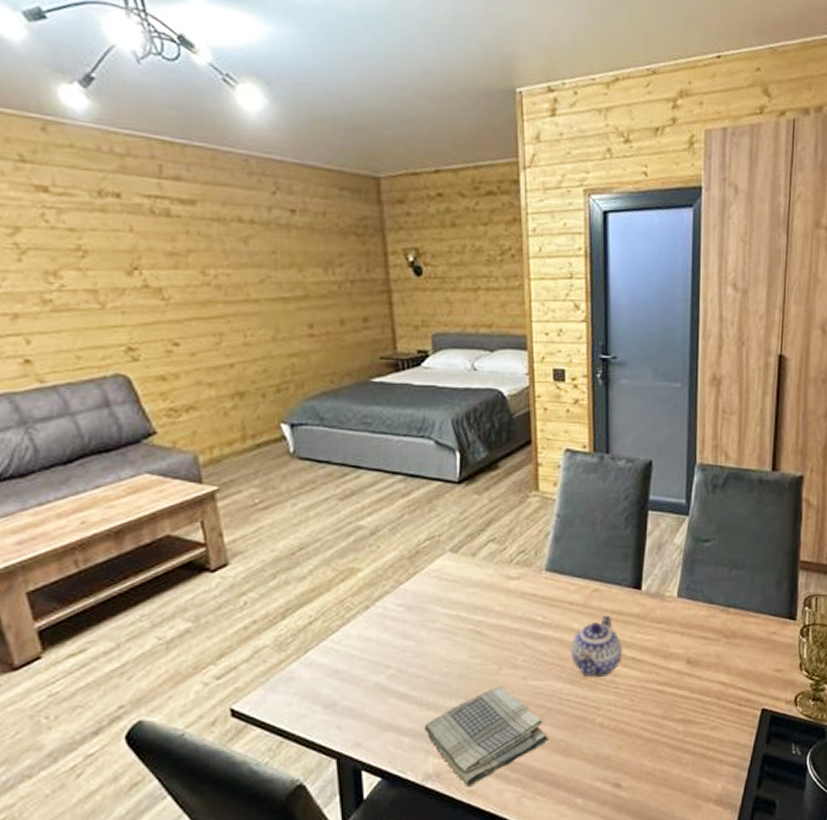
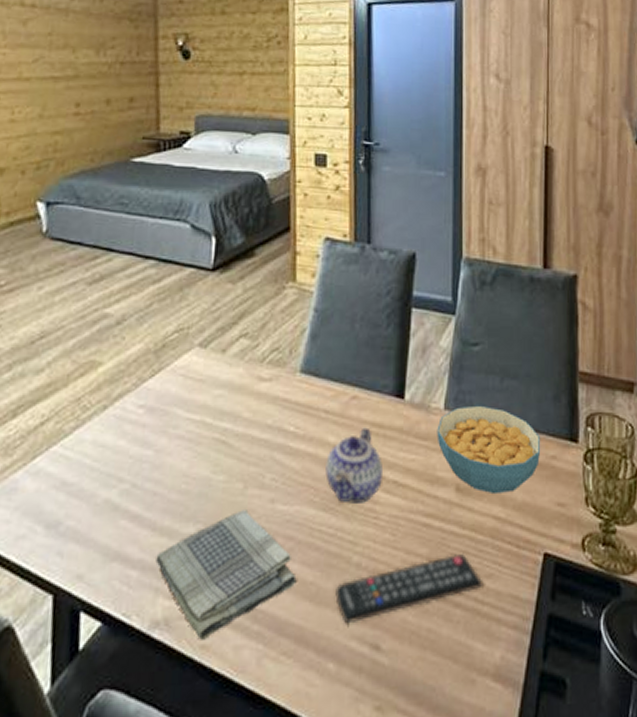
remote control: none [582,711,709,770] -> present [335,553,483,624]
cereal bowl: none [670,592,763,665] -> present [437,405,541,495]

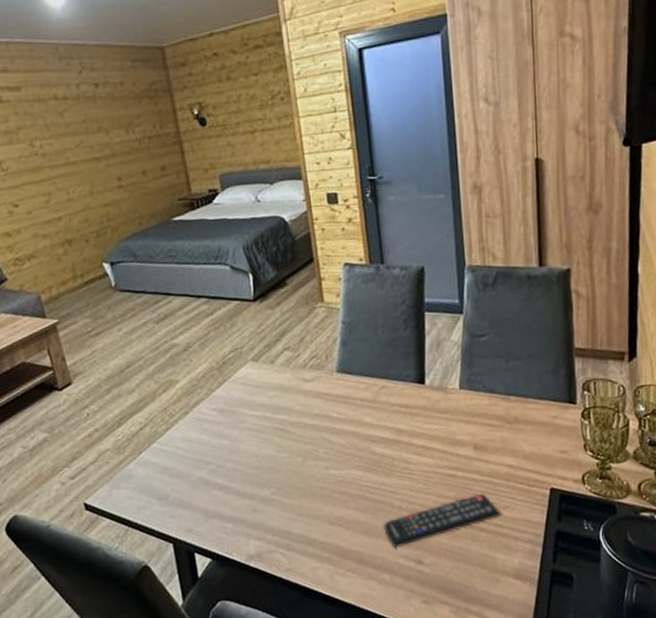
dish towel: present [156,510,297,640] -> none [243,476,353,565]
teapot: present [325,427,383,504] -> none [365,408,413,465]
cereal bowl: present [437,405,541,495] -> none [454,383,544,449]

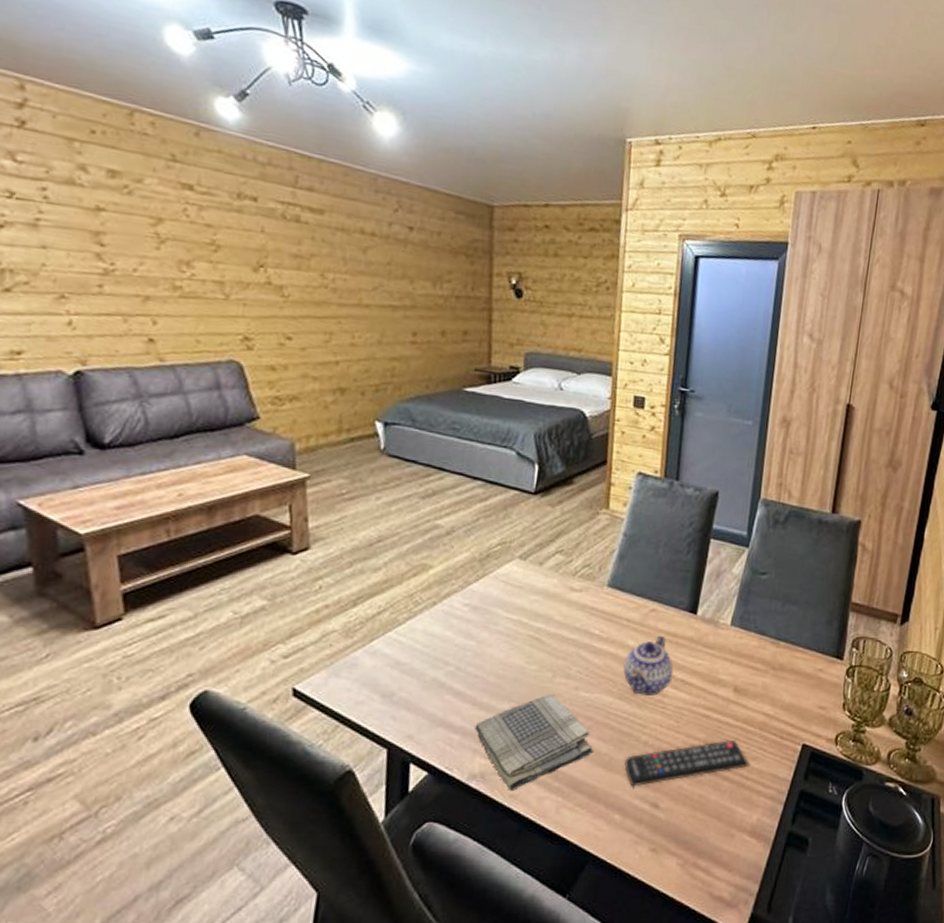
dish towel: none [243,476,353,565] -> present [475,694,593,791]
teapot: none [365,408,413,465] -> present [623,635,673,696]

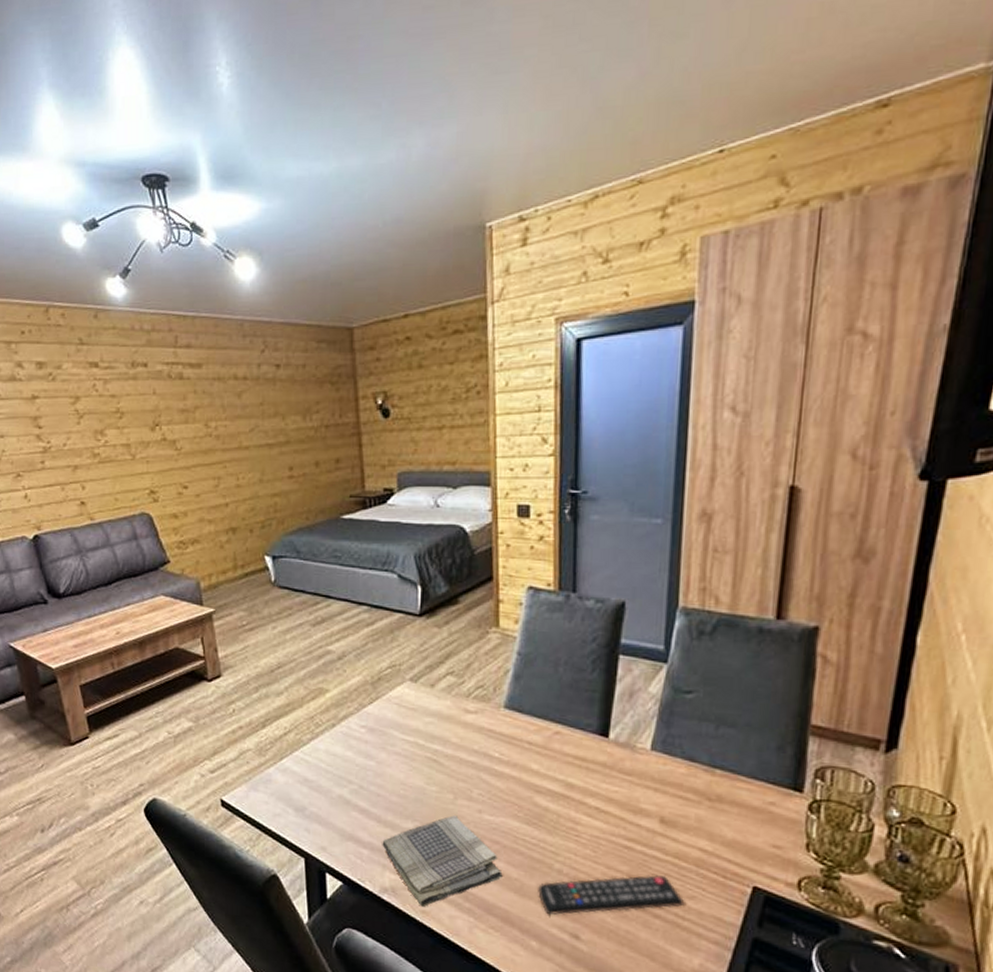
teapot: present [623,635,673,696] -> none [529,759,585,823]

